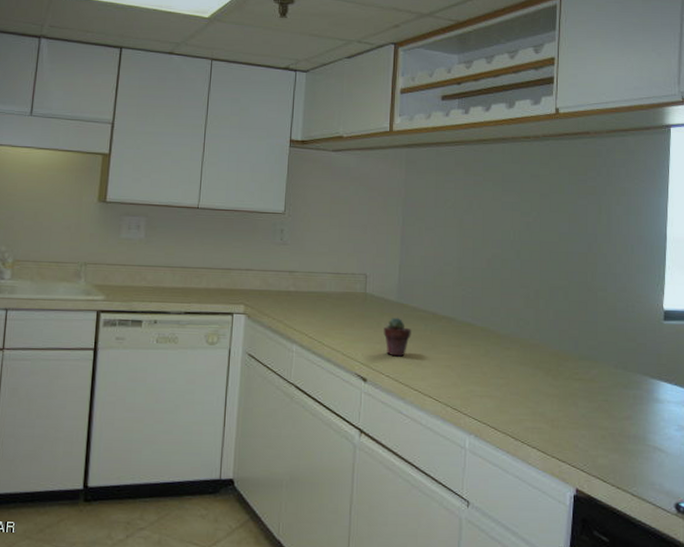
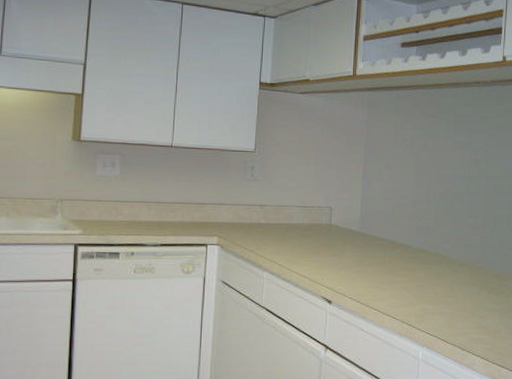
potted succulent: present [383,317,411,357] -> none [347,245,372,281]

